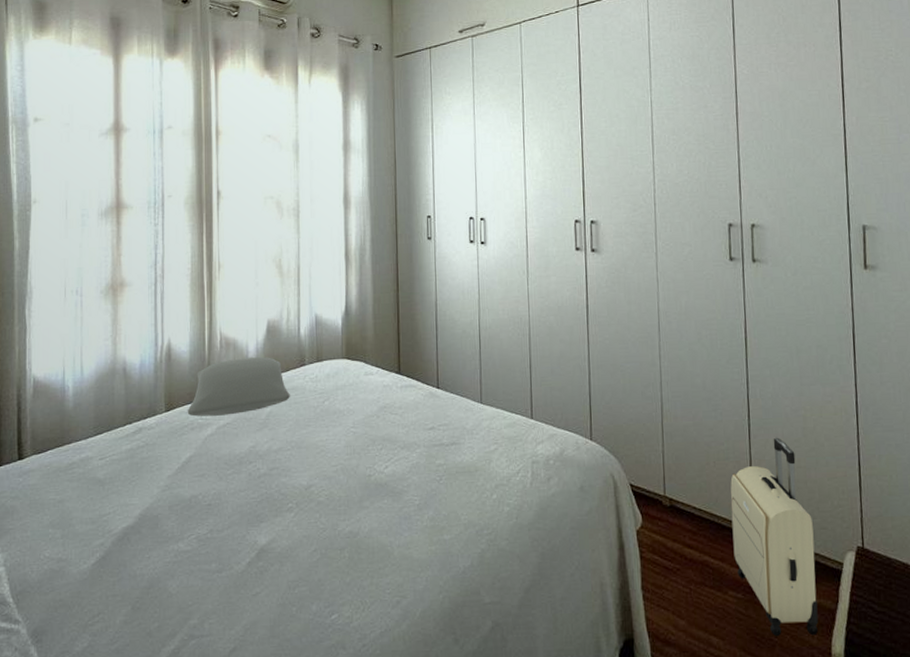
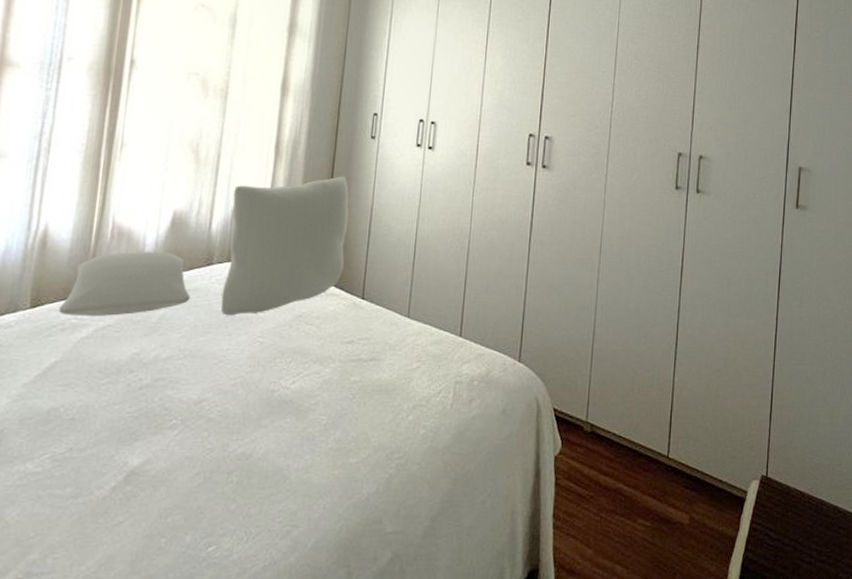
pillow: none [315,275,417,410] -> present [220,175,349,316]
suitcase: present [730,437,819,636] -> none [647,366,724,564]

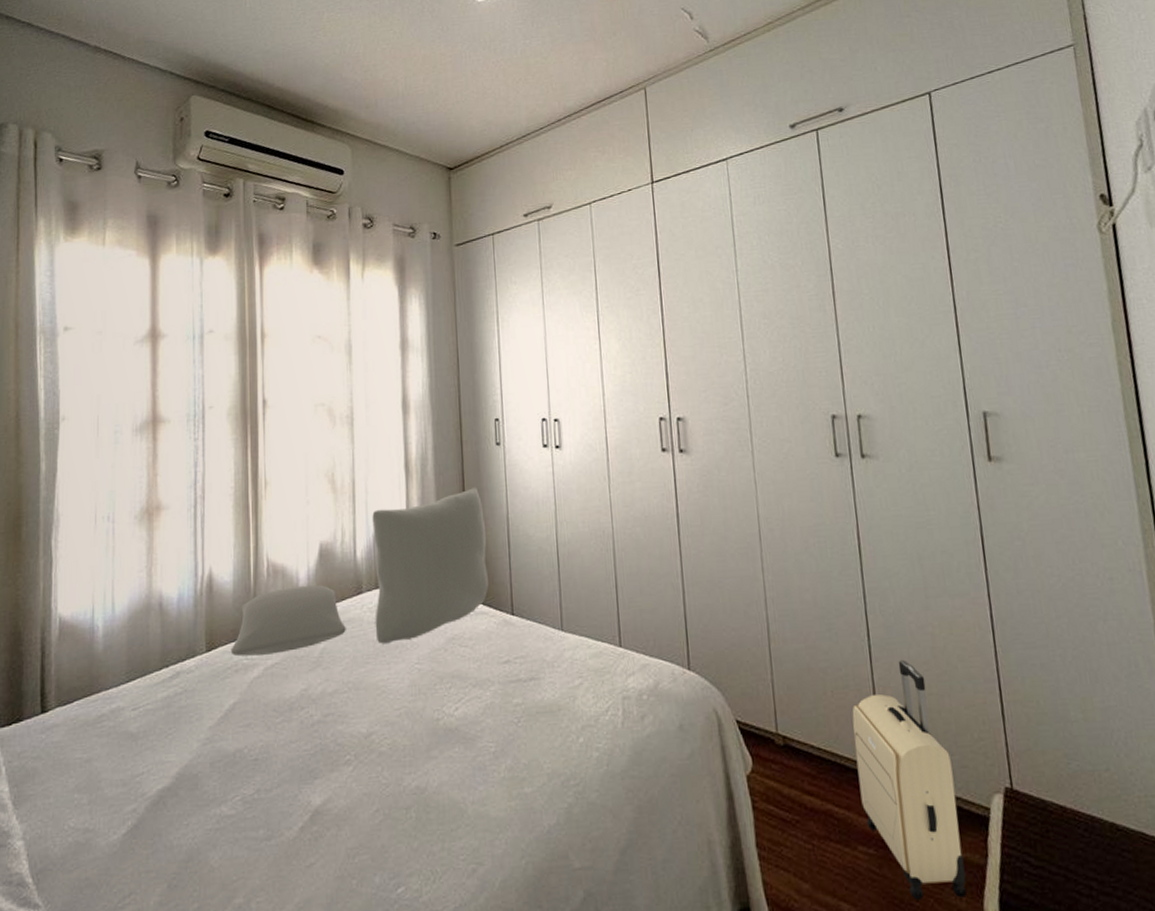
suitcase: none [647,366,724,564] -> present [852,659,966,900]

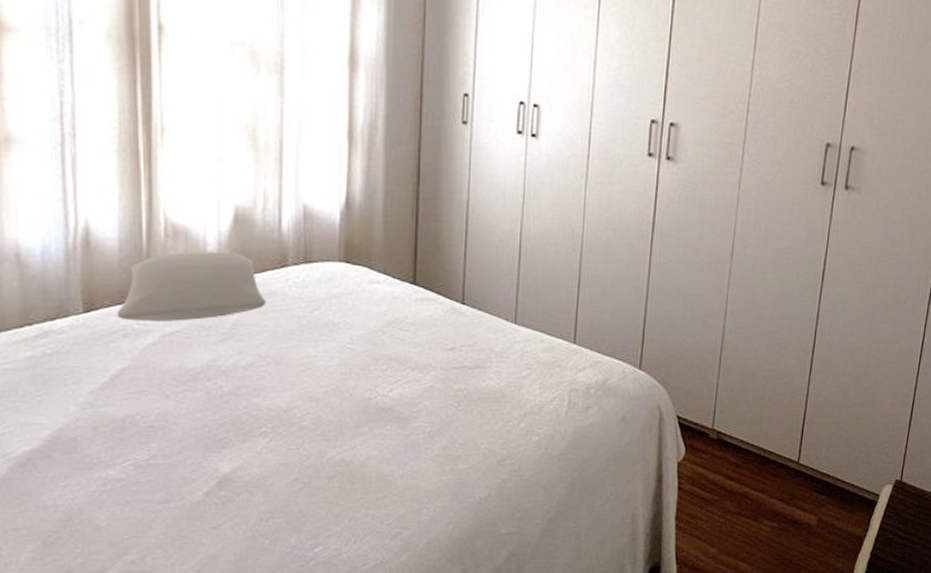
pillow: present [372,486,489,644] -> none [302,166,442,321]
suitcase: present [852,659,966,900] -> none [775,374,858,561]

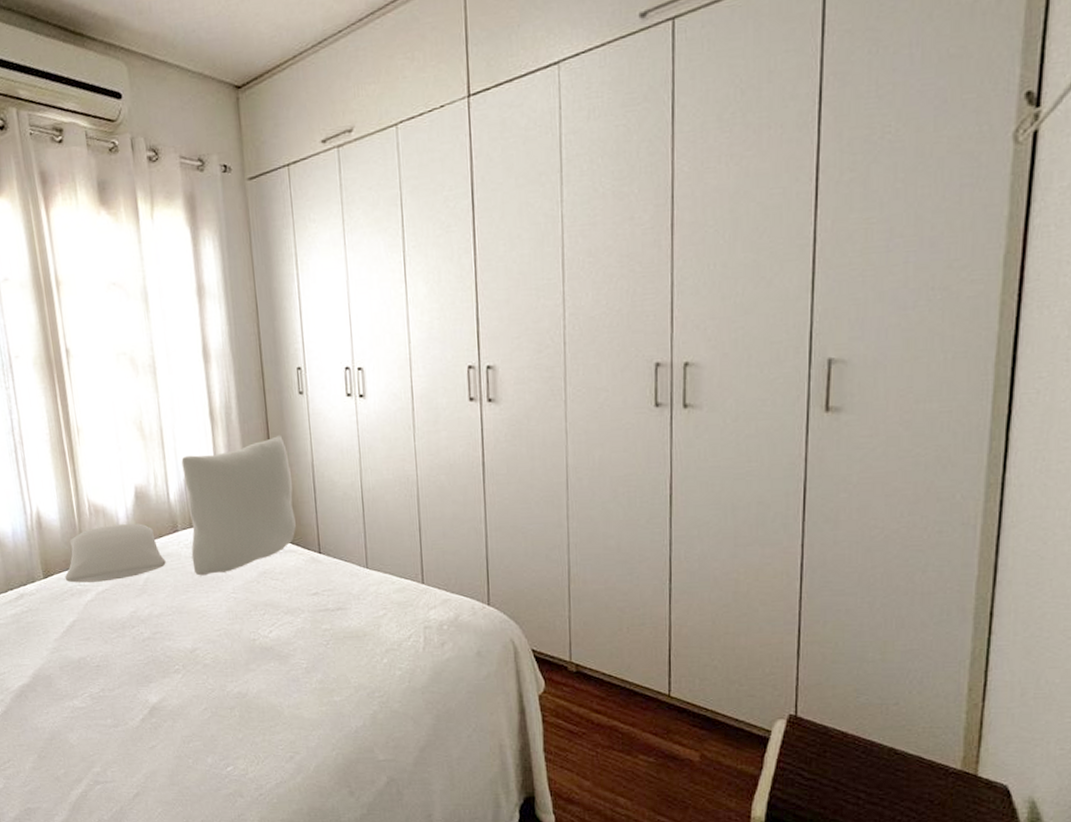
pillow: none [302,166,442,321] -> present [181,434,296,576]

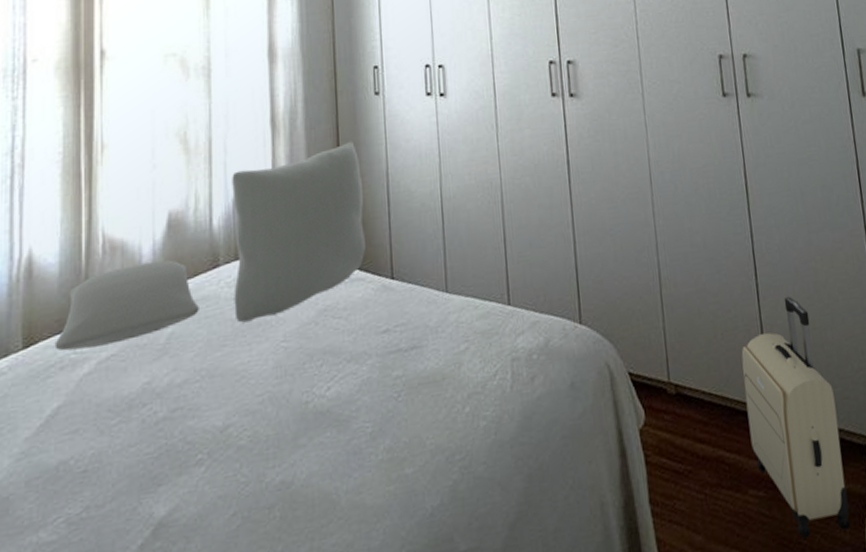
suitcase: none [645,602,739,799] -> present [741,296,850,538]

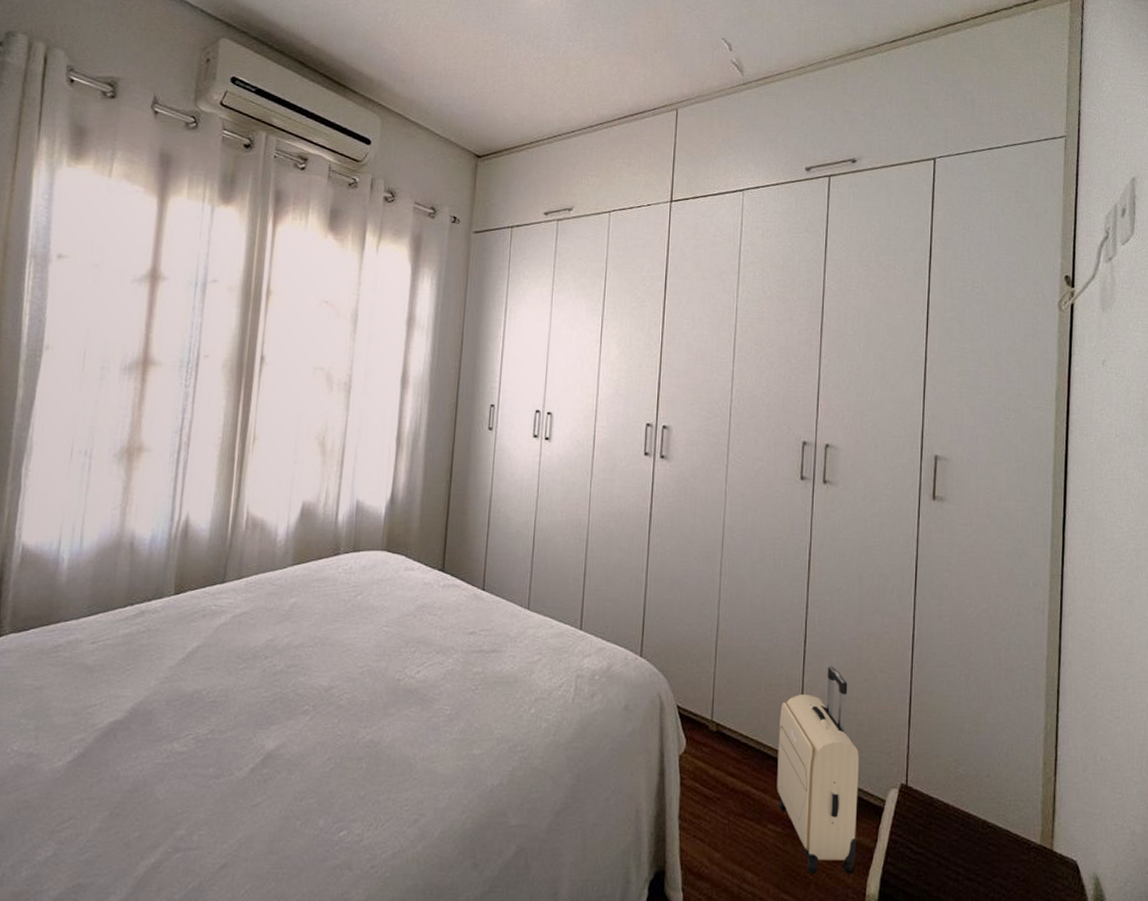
cushion: present [54,260,199,351] -> none [199,541,319,604]
pillow: present [232,140,366,323] -> none [347,466,469,605]

